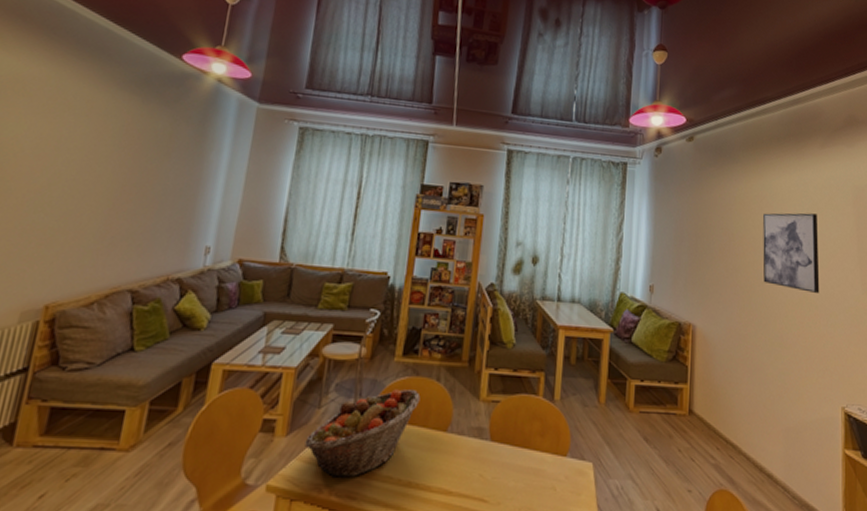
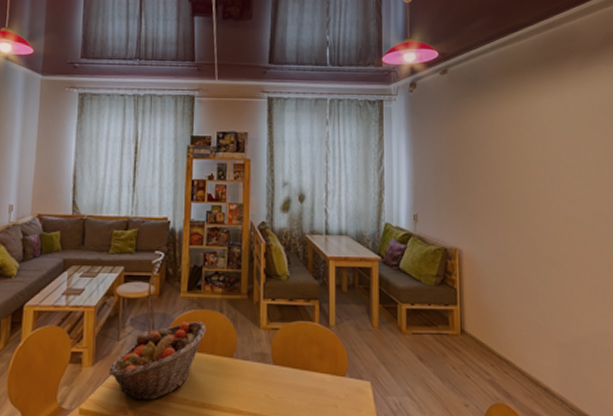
wall art: present [763,213,820,293] -> none [523,134,587,212]

